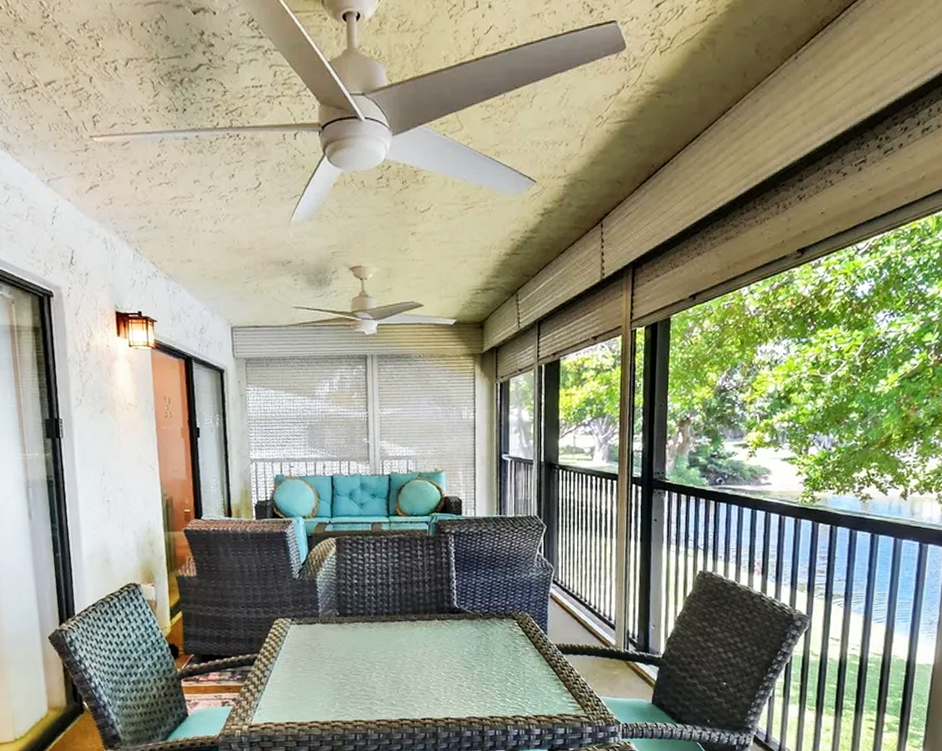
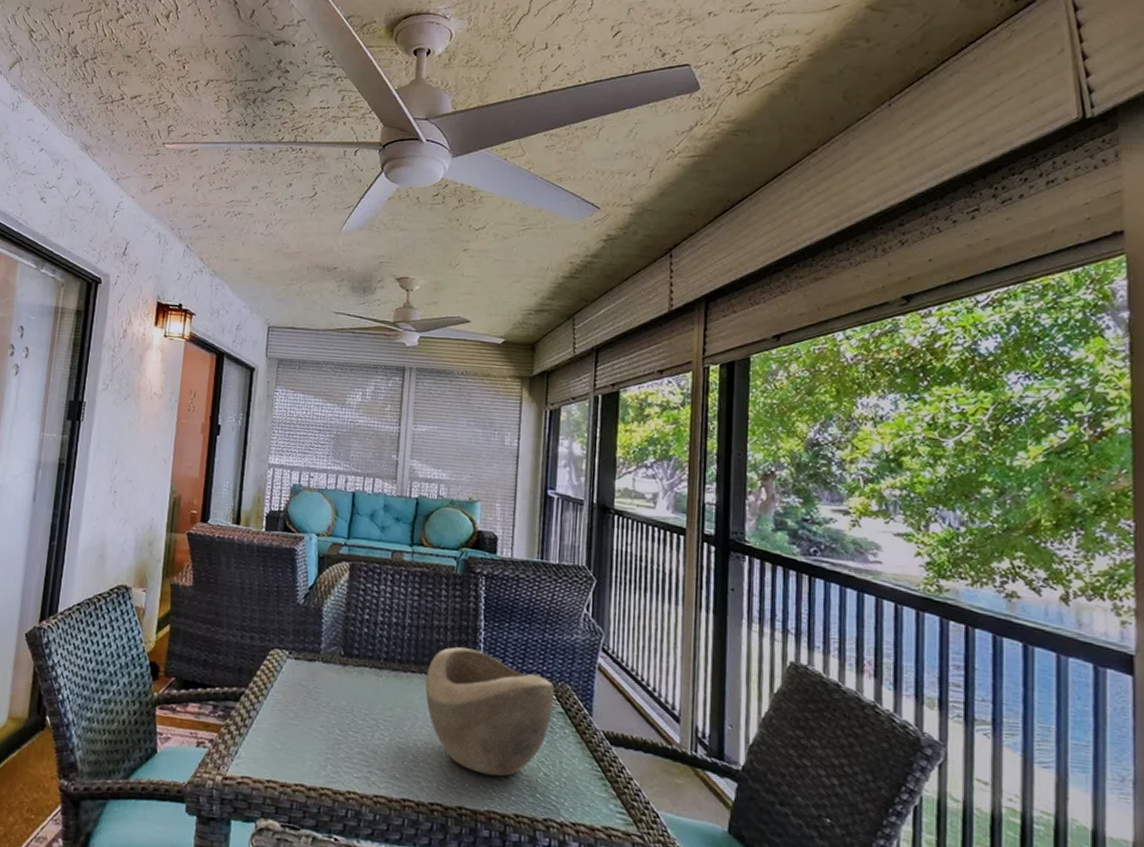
decorative bowl: none [411,595,517,691] -> present [425,646,555,777]

